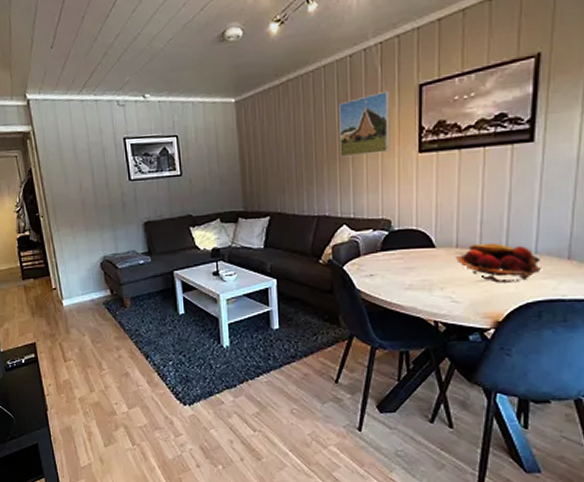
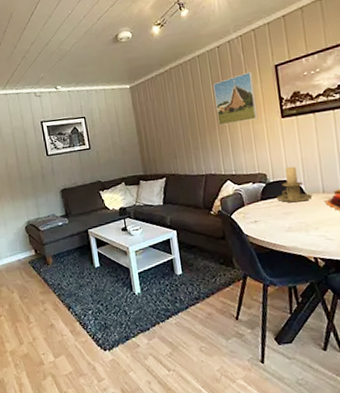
candle holder: none [400,213,443,256] -> present [277,166,313,203]

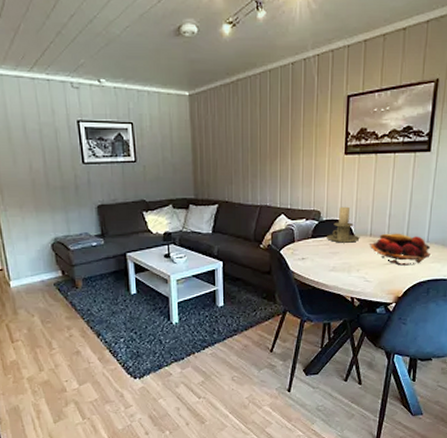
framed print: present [213,71,259,126] -> none [281,98,323,154]

